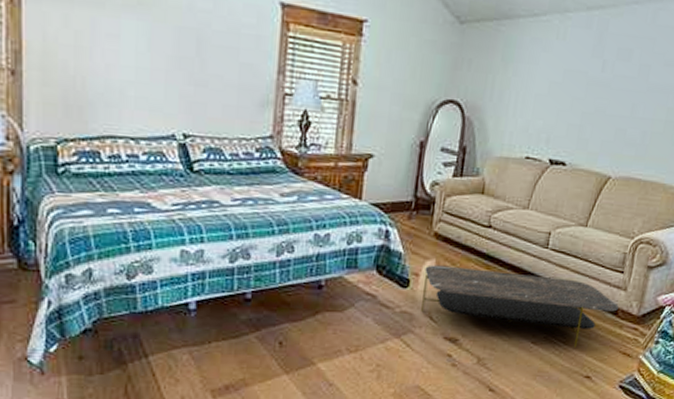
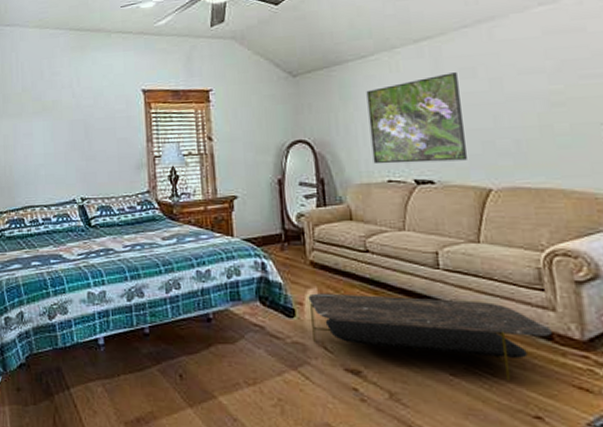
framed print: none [517,51,615,146] -> present [366,72,467,164]

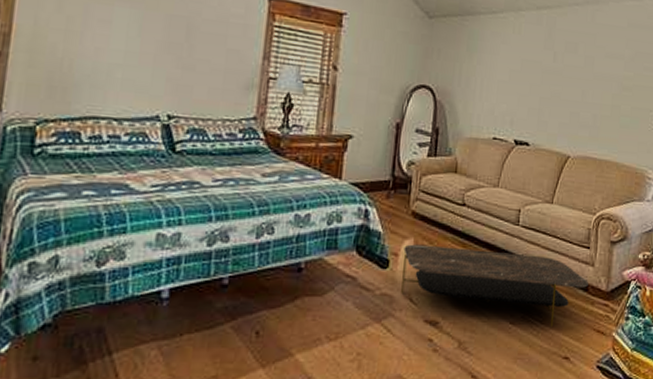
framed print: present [366,72,467,164] -> none [484,44,564,128]

